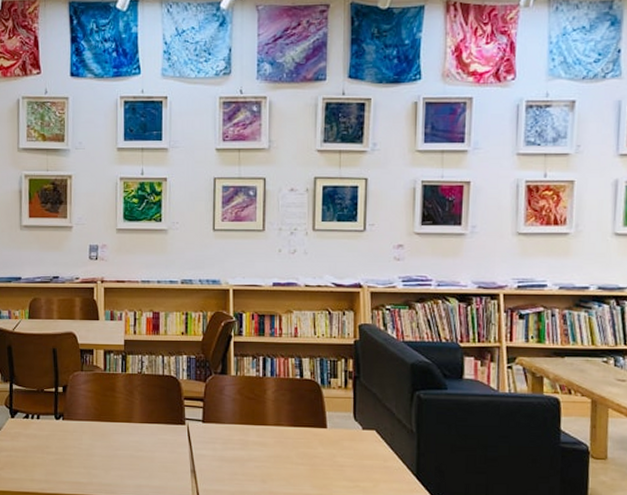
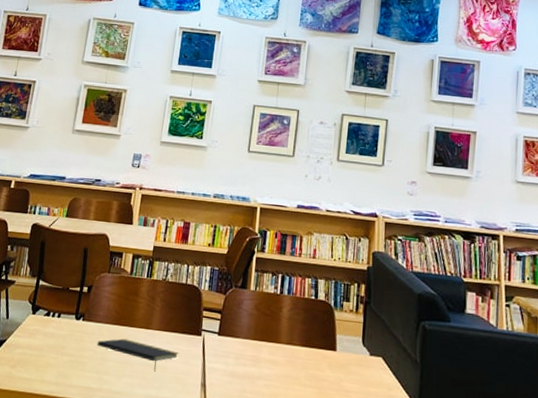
notepad: none [80,434,164,463] -> present [97,338,178,372]

